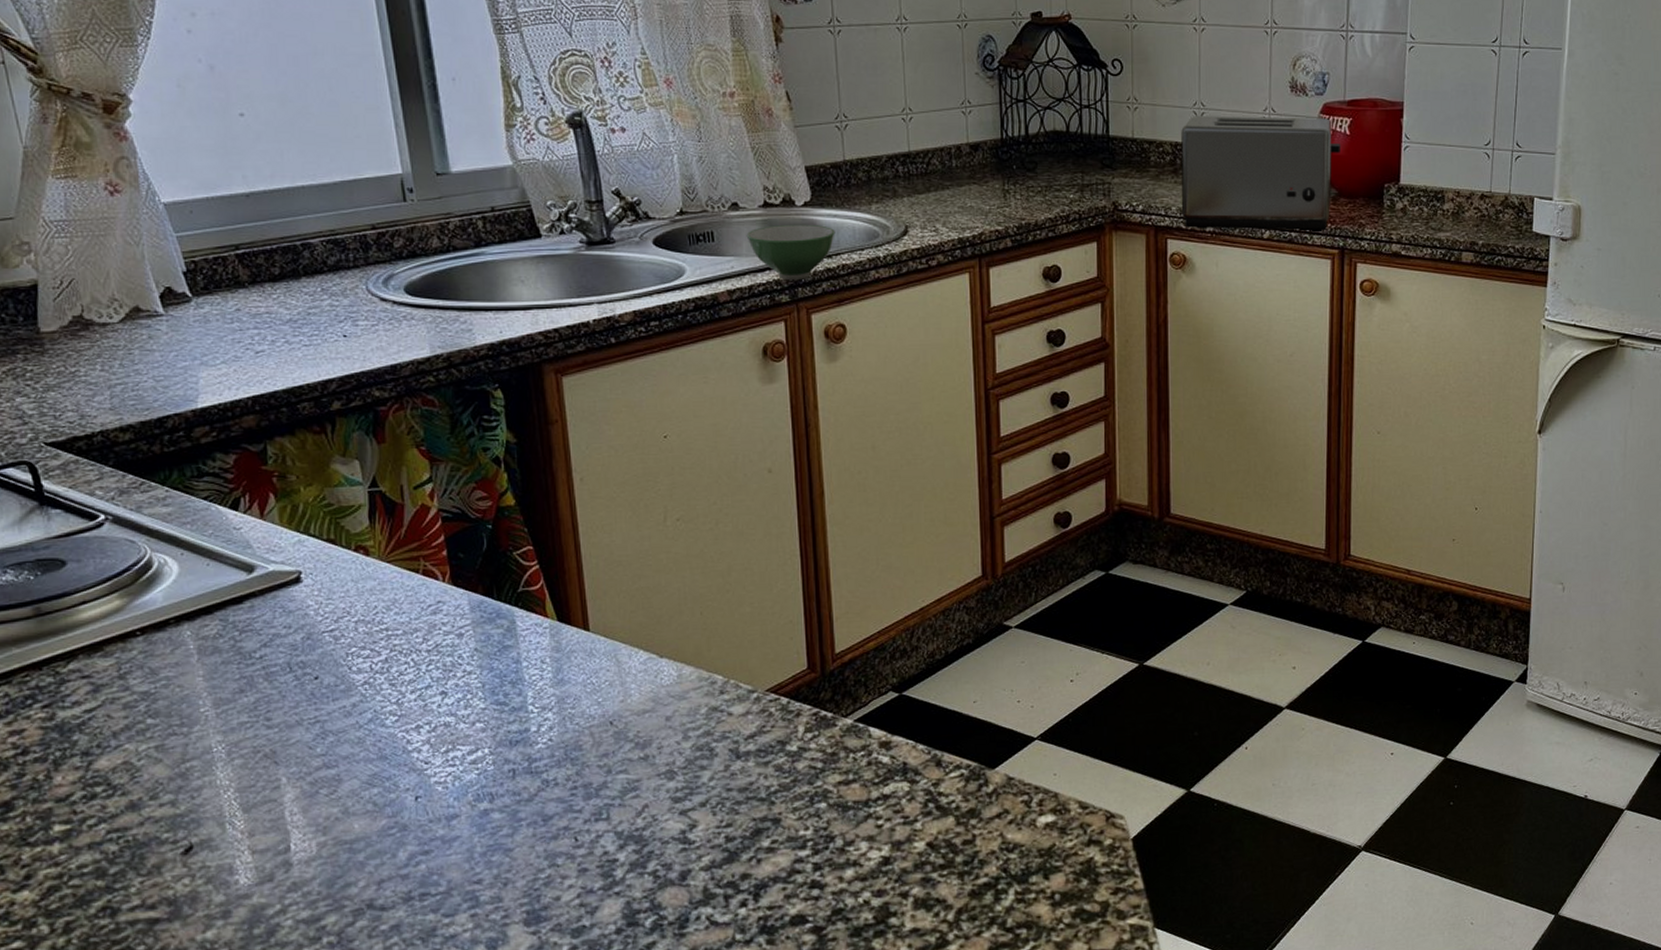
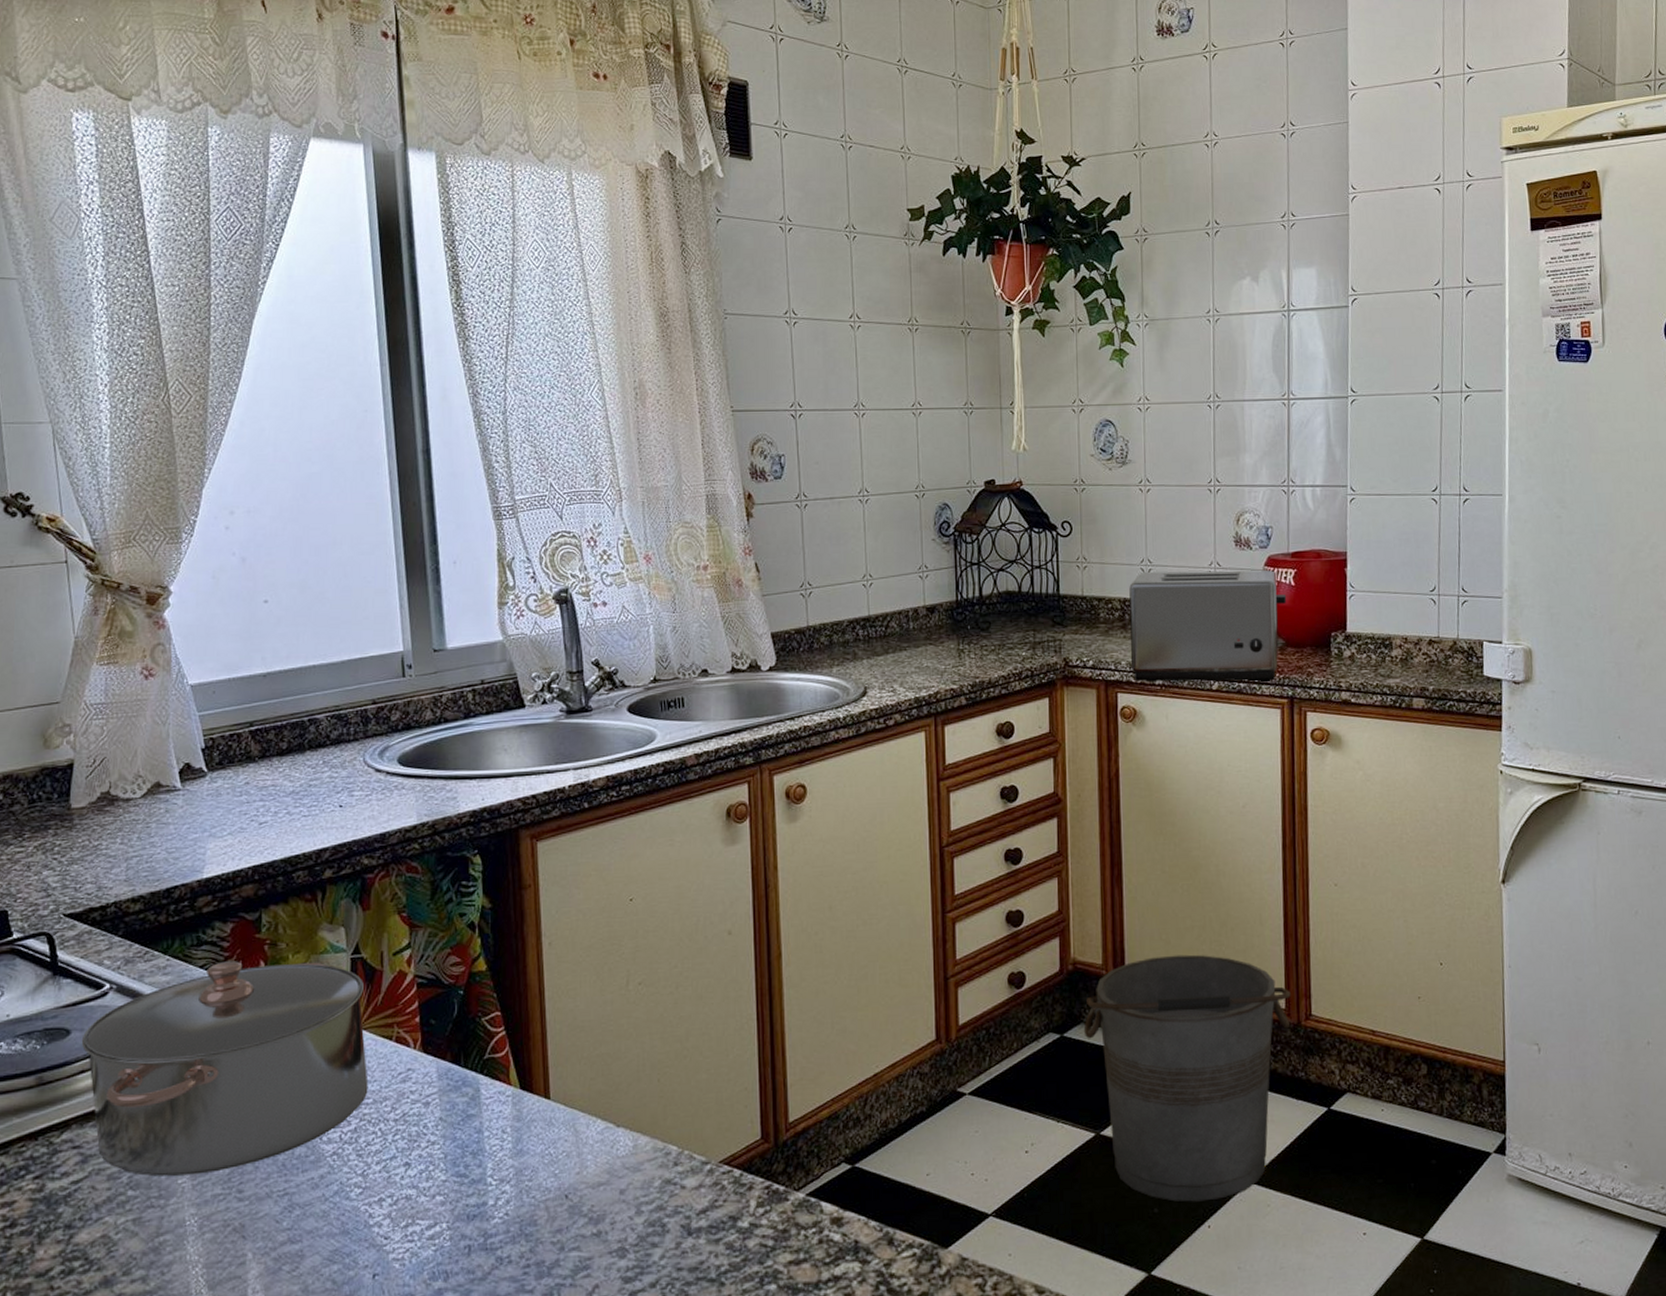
cooking pot: none [79,493,397,705] -> present [81,961,369,1177]
bowl: present [746,224,835,281] -> none [714,688,798,744]
bucket: none [1128,497,1331,726] -> present [1083,954,1291,1202]

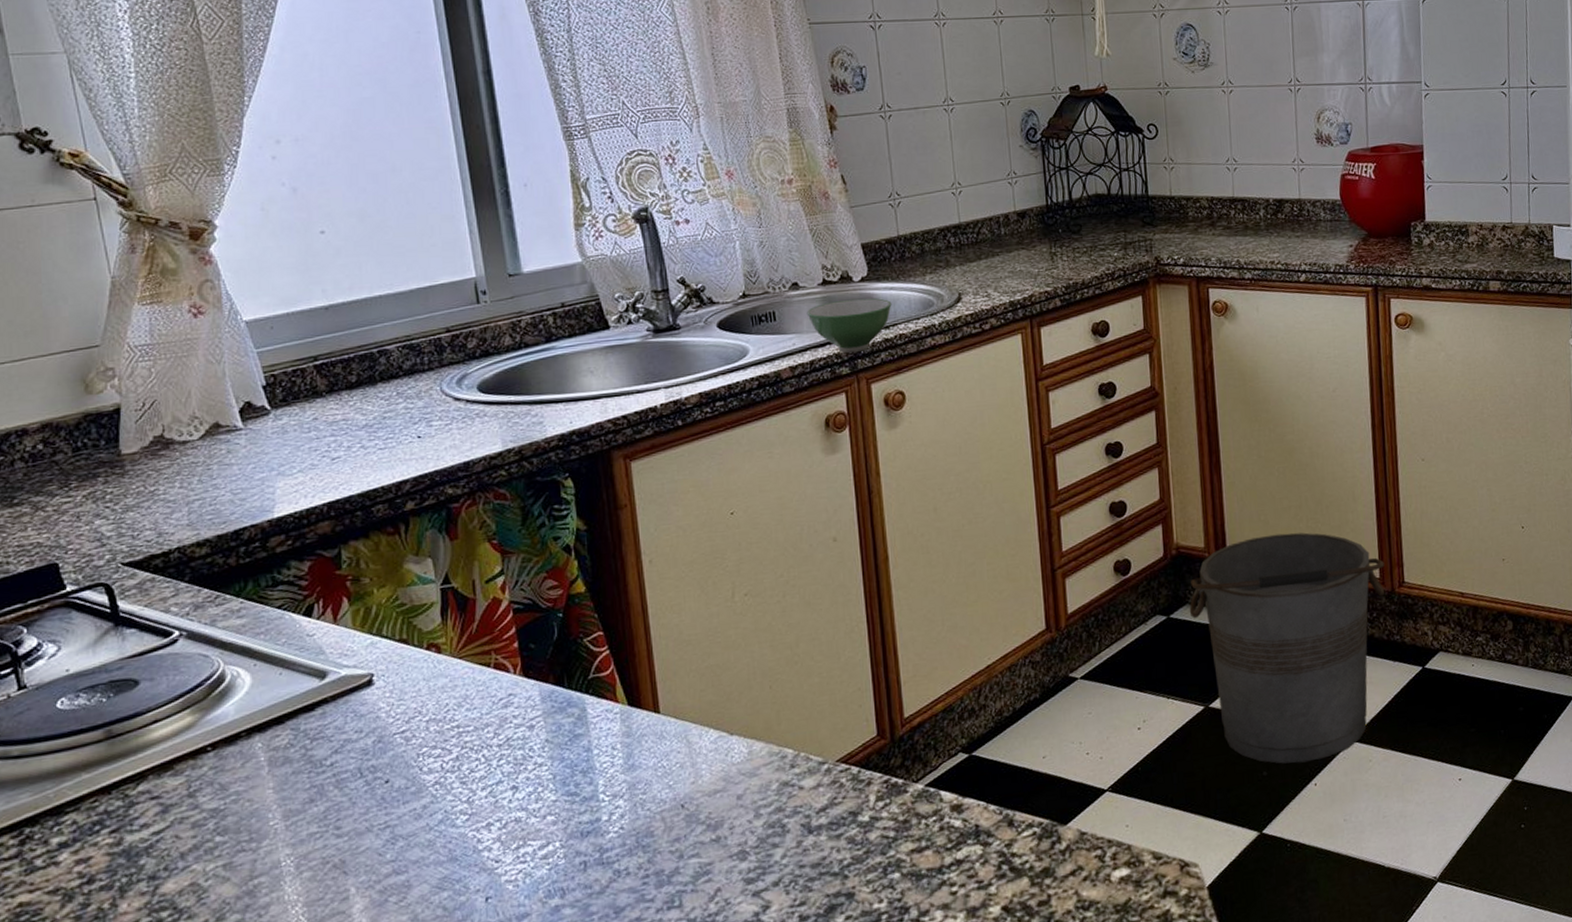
cooking pot: present [81,961,369,1177] -> none [152,594,468,821]
bowl: none [714,688,798,744] -> present [806,298,892,354]
toaster: present [1129,570,1287,683] -> none [1216,165,1368,277]

